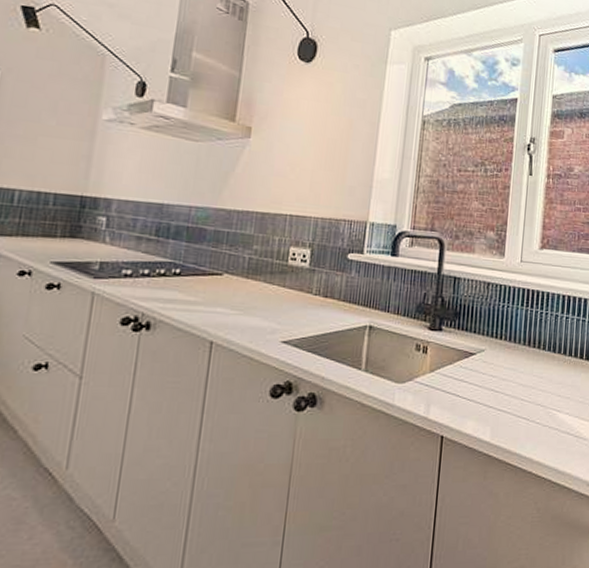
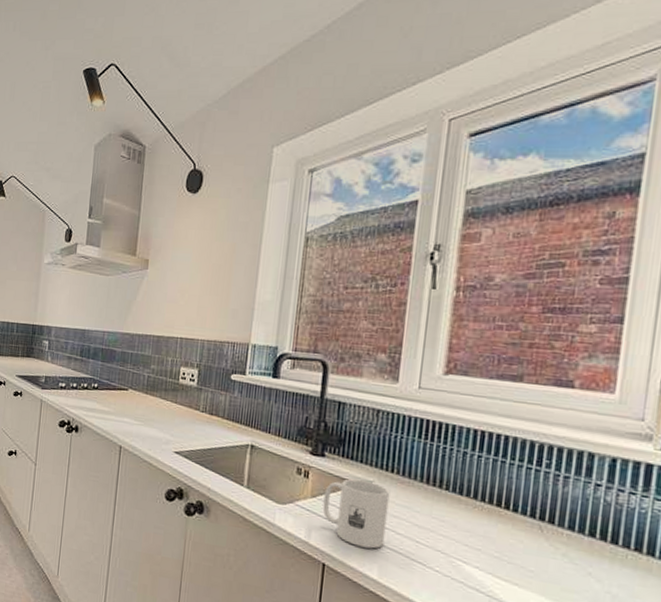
mug: none [440,349,500,413] -> present [322,479,390,549]

